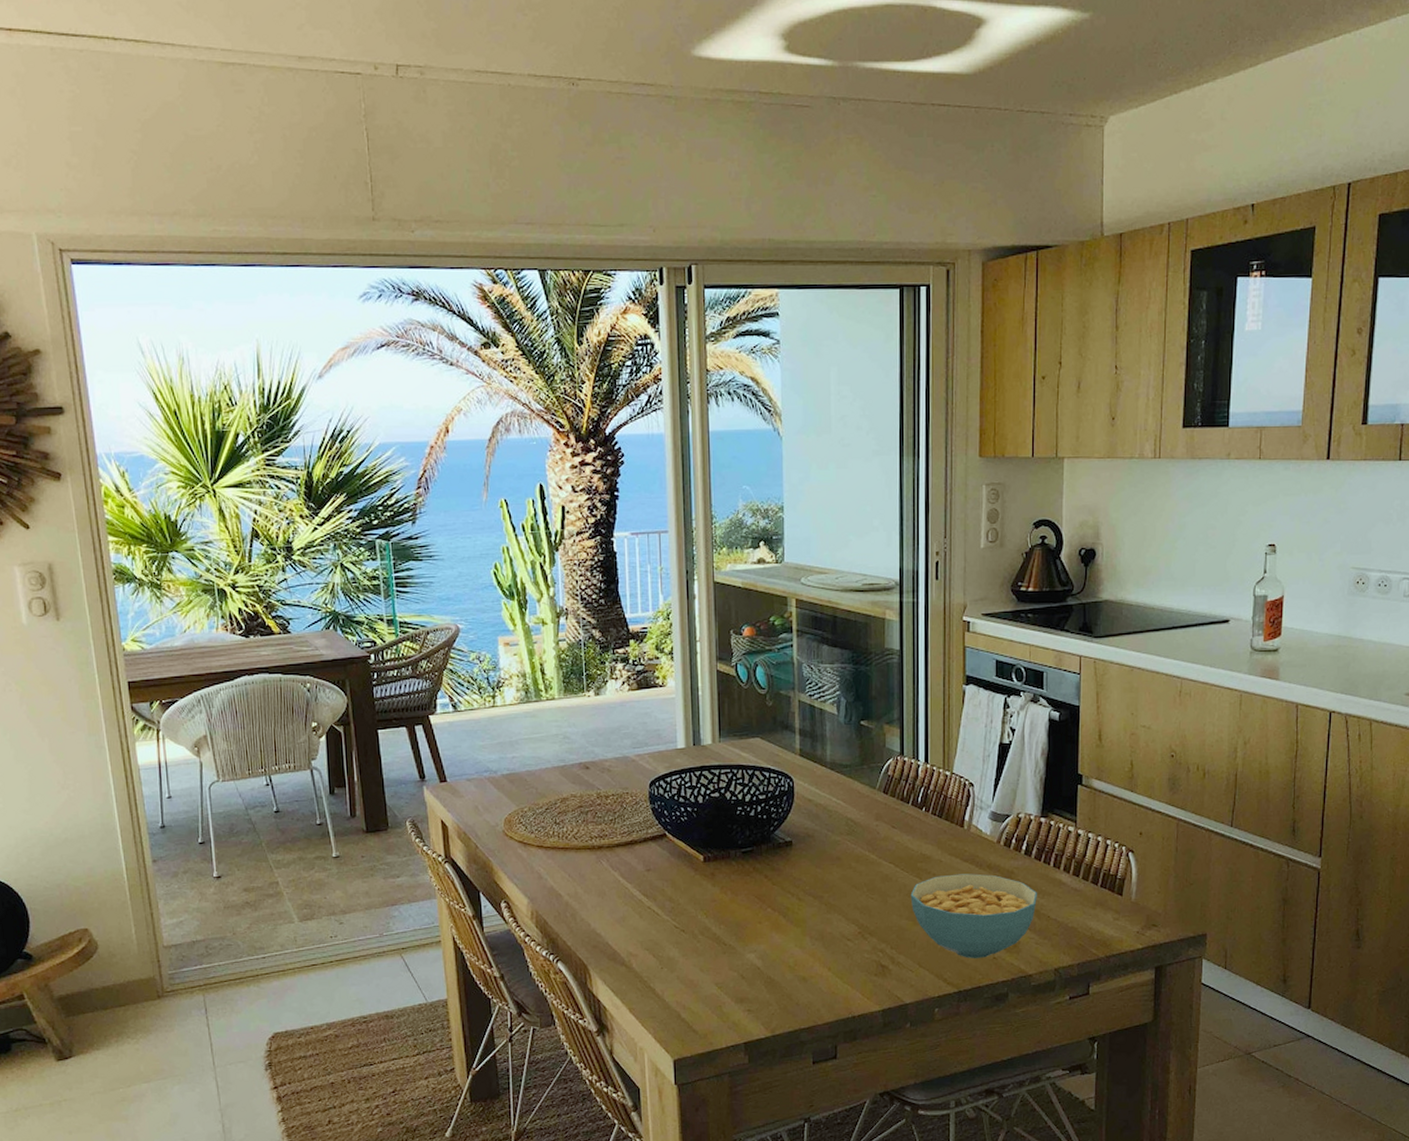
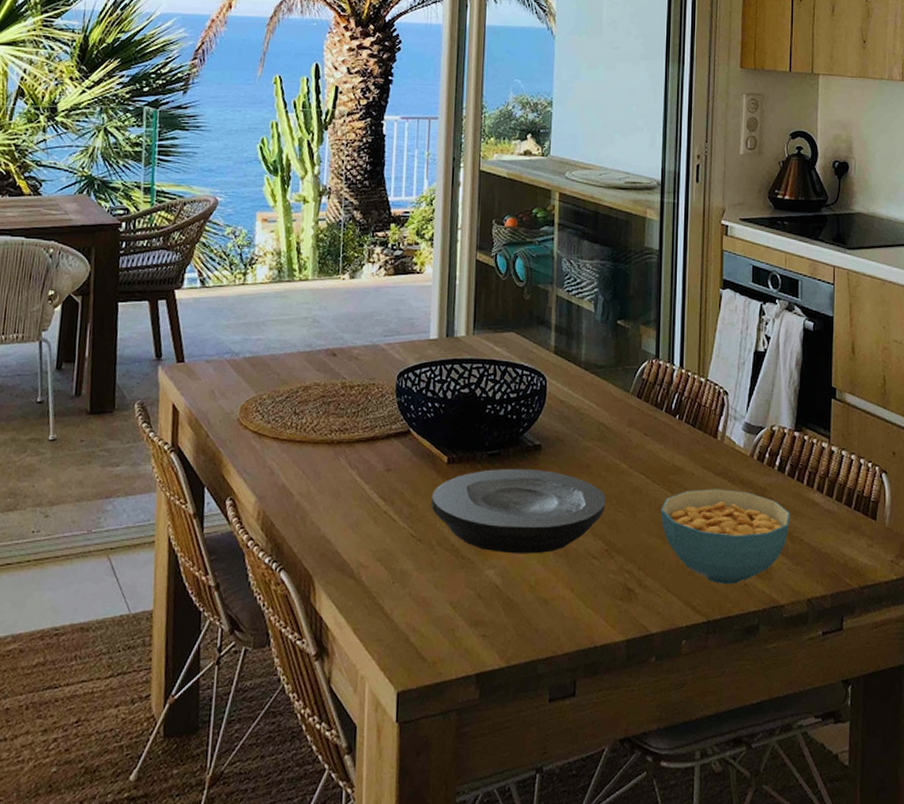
plate: none [691,863,857,939] -> present [431,468,606,554]

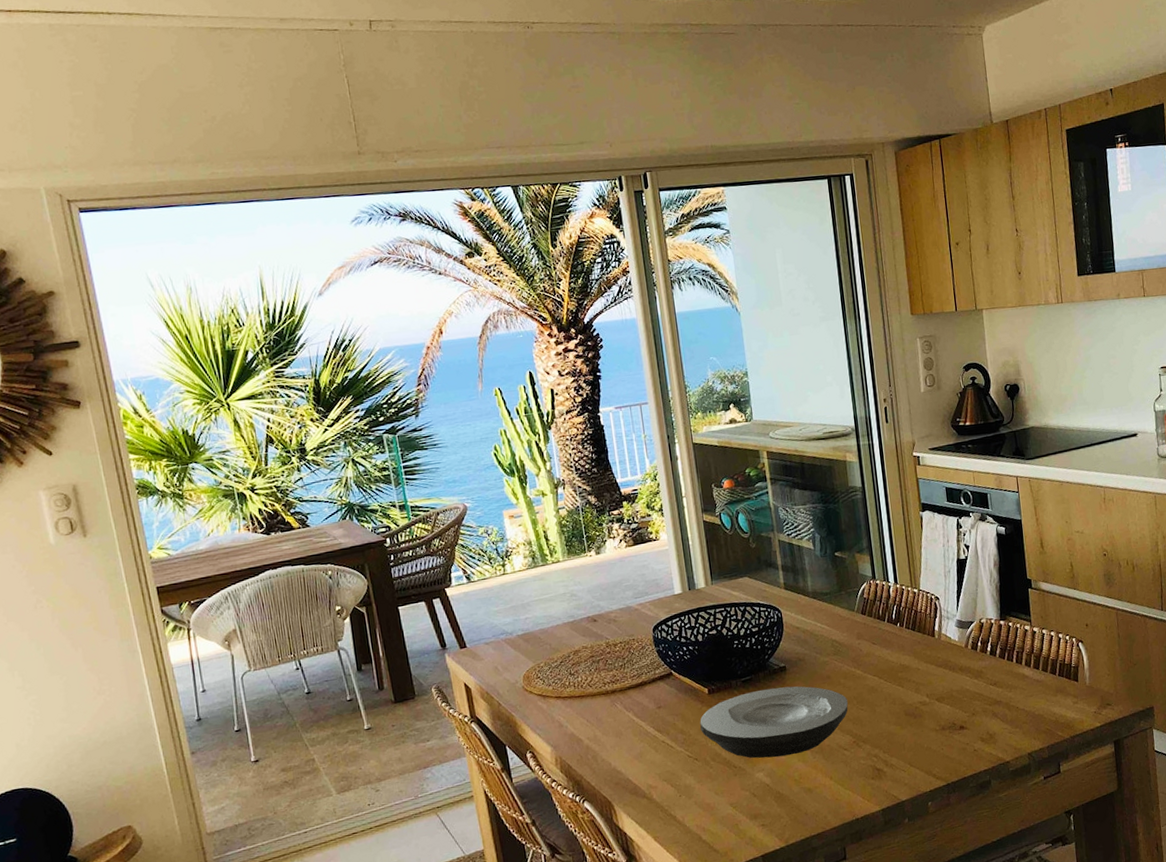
cereal bowl: present [660,489,791,584] -> none [895,676,1006,754]

